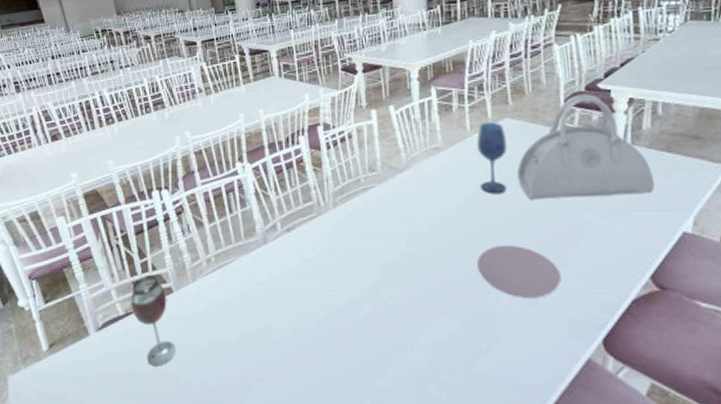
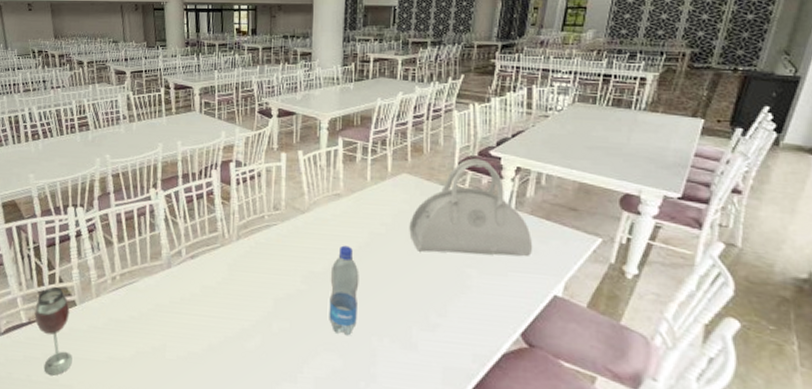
bottle: none [437,201,471,297] -> present [329,245,359,336]
wineglass: present [477,122,507,194] -> none [375,175,402,243]
plate: present [477,245,560,298] -> none [364,290,439,344]

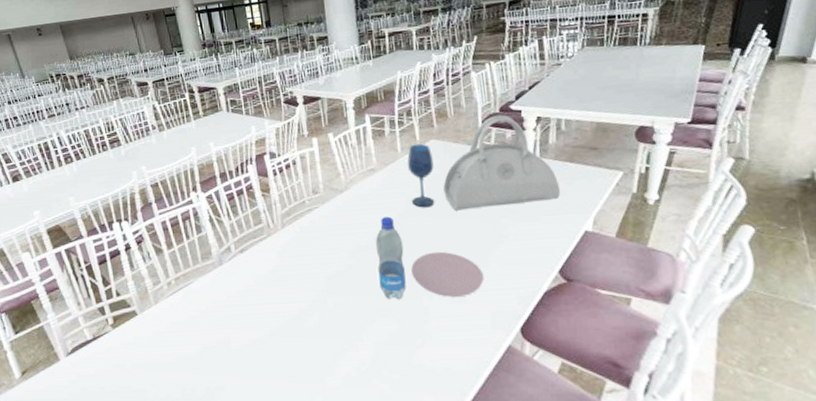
wineglass: present [34,286,72,376] -> none [97,300,142,384]
plate: none [364,290,439,344] -> present [411,251,483,297]
wineglass: none [375,175,402,243] -> present [407,143,434,208]

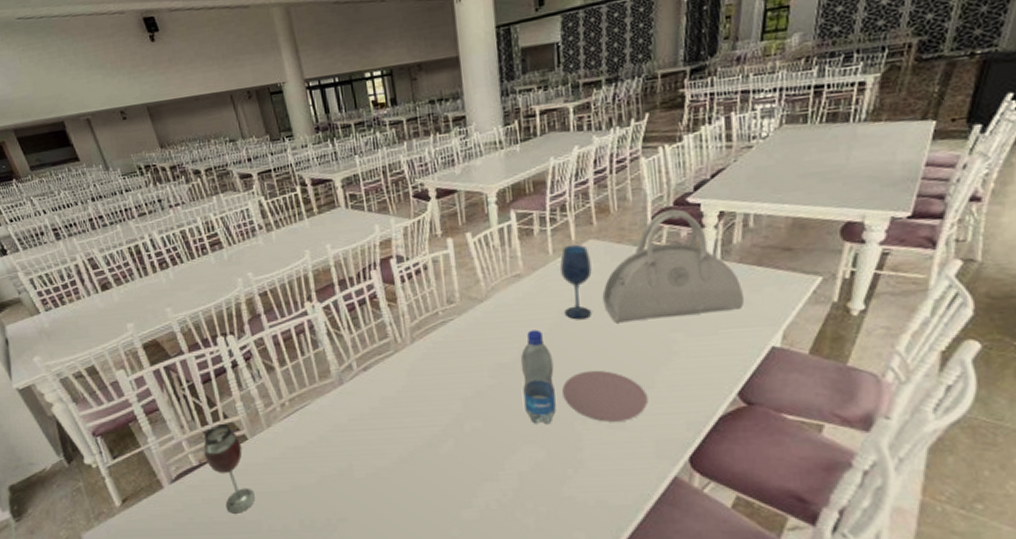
wineglass: none [97,300,142,384] -> present [203,423,255,514]

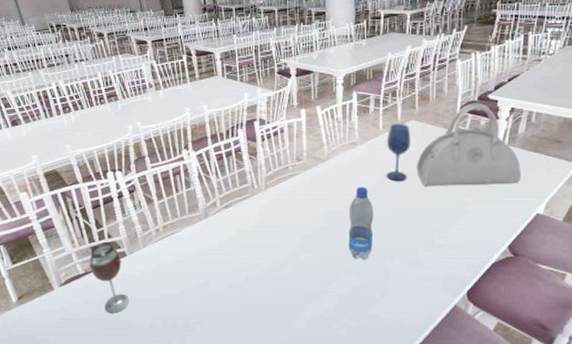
plate: present [562,370,647,422] -> none [379,221,441,261]

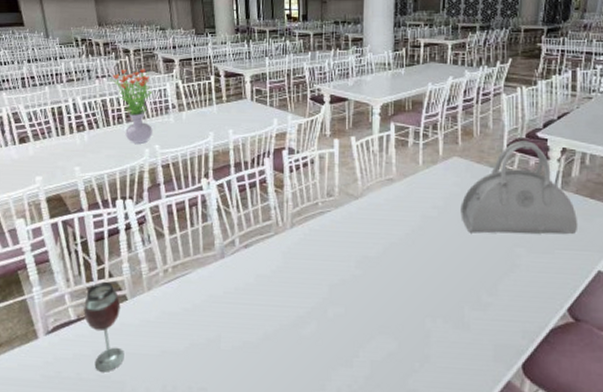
flower arrangement: none [88,51,134,121] -> present [110,69,153,144]
bottle: present [348,187,374,260] -> none [383,229,413,319]
wineglass: present [387,123,411,182] -> none [427,159,453,226]

